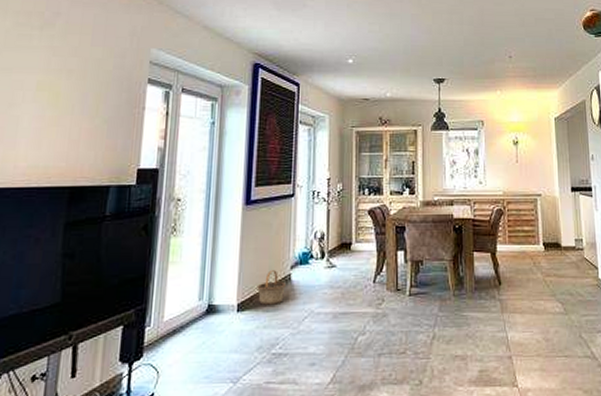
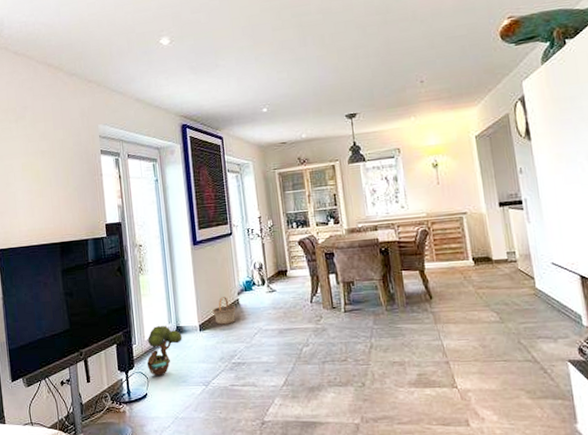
decorative tree: none [160,302,214,369] -> present [146,325,182,376]

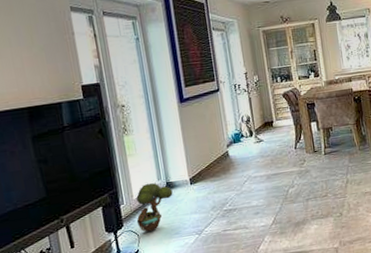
basket: present [212,297,236,325] -> none [202,150,226,177]

